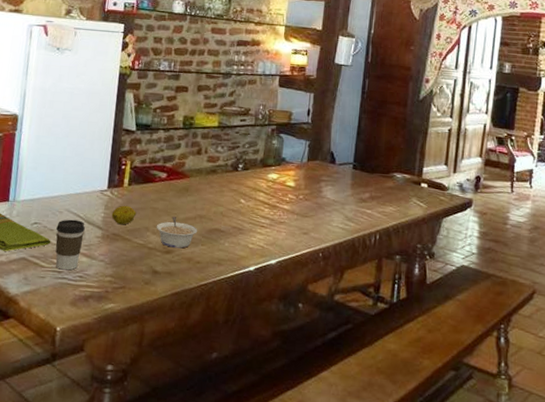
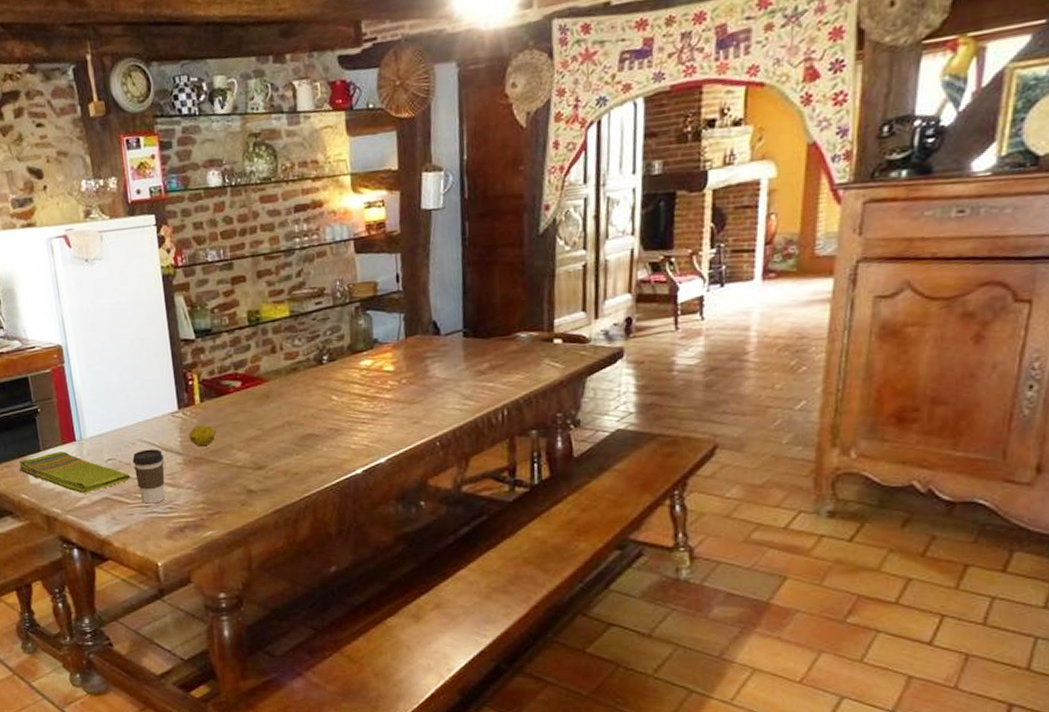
legume: present [156,216,198,249] -> none [241,427,289,463]

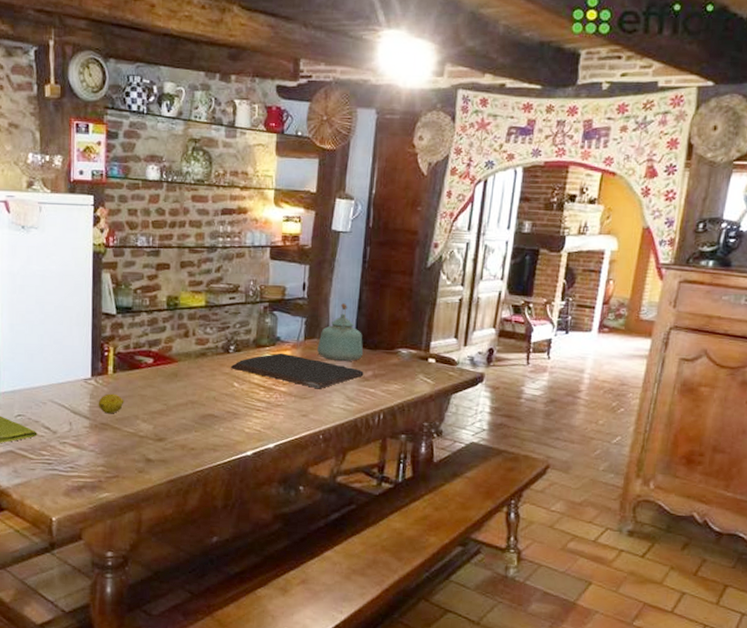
coffee cup: present [132,449,165,504] -> none [41,410,71,462]
cutting board: none [326,356,479,391] -> present [230,353,364,389]
kettle: none [420,290,476,357] -> present [316,303,364,361]

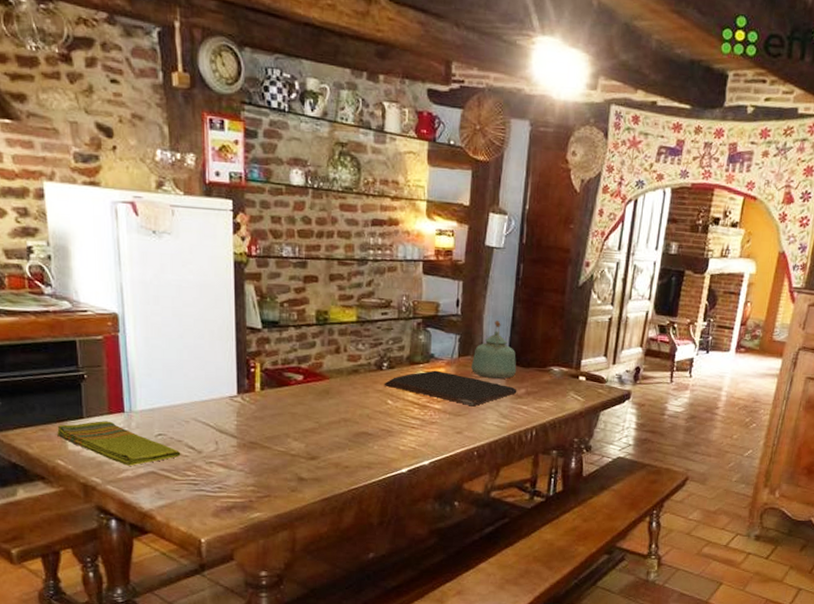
fruit: present [98,393,124,414] -> none [245,411,274,433]

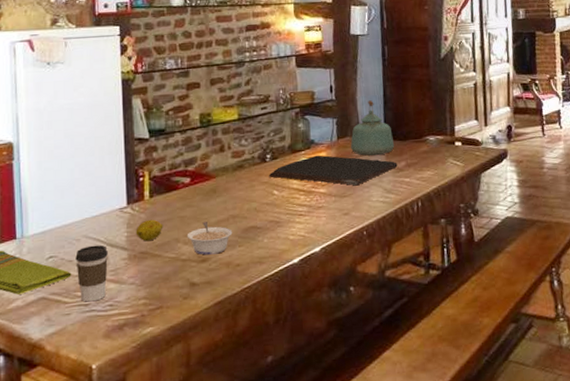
coffee cup: none [185,429,217,482] -> present [75,244,108,302]
fruit: none [245,411,274,433] -> present [136,219,163,242]
legume: none [297,420,344,454] -> present [186,221,233,255]

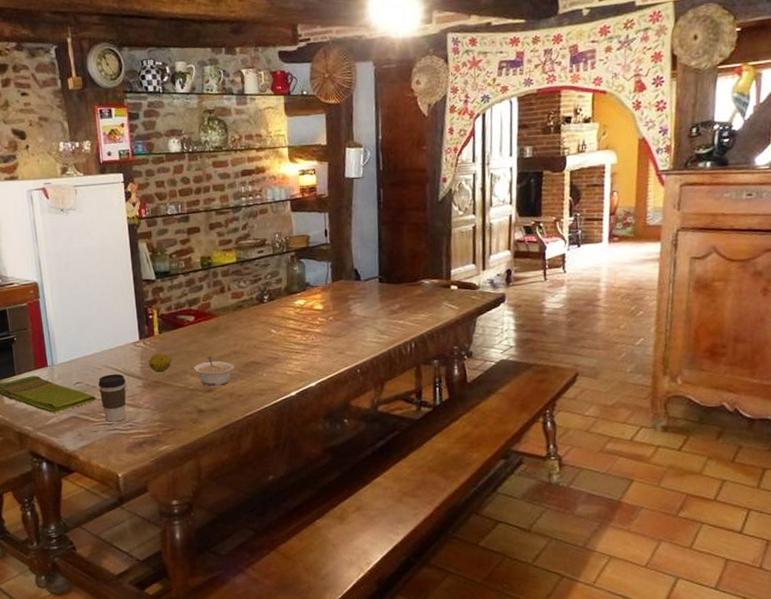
cutting board: present [268,155,398,186] -> none [266,297,392,327]
kettle: present [350,100,395,156] -> none [344,244,389,298]

